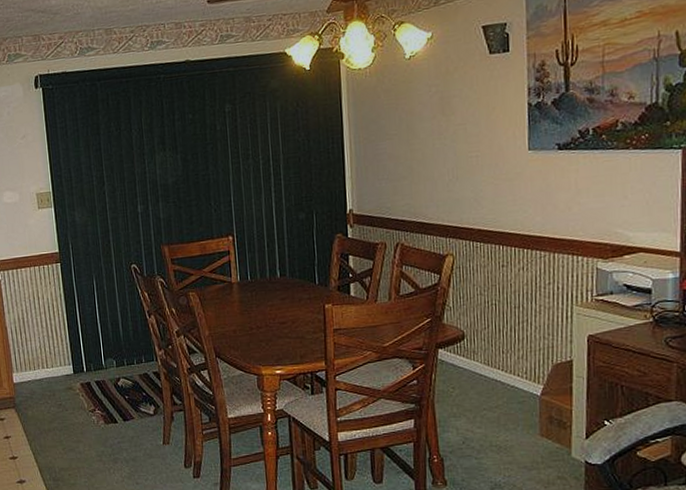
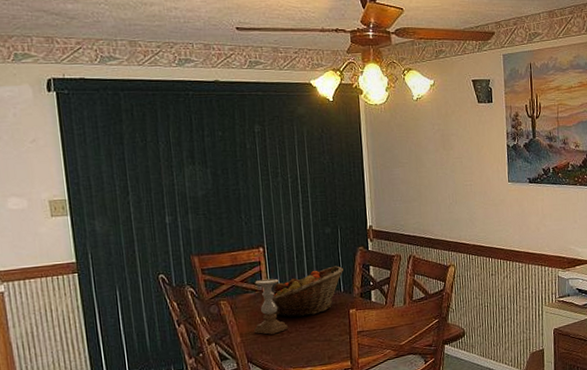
candle holder: none [222,269,257,329] -> present [254,278,288,335]
fruit basket: none [240,255,319,311] -> present [271,266,343,317]

